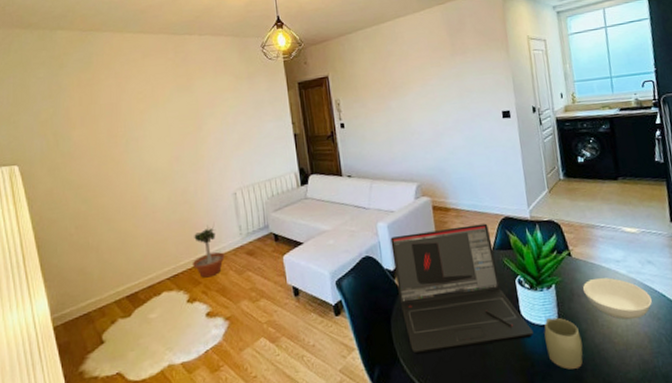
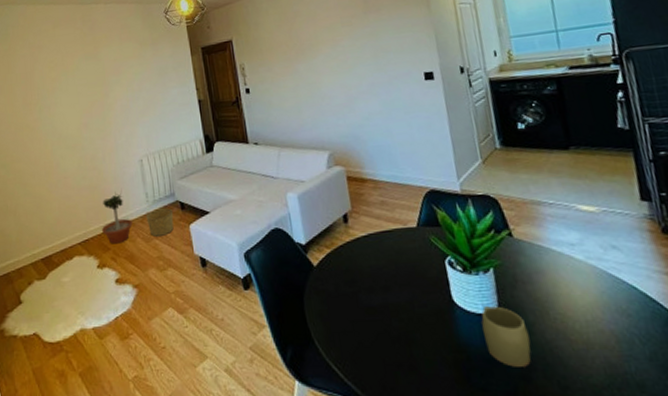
basket: none [239,240,267,269] -> present [146,208,174,237]
laptop: present [390,223,534,355] -> none [301,196,469,338]
bowl: present [582,277,652,320] -> none [527,262,619,315]

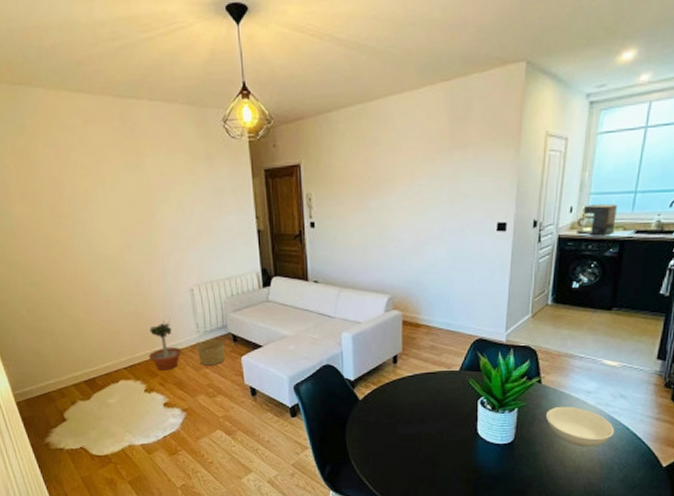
mug: present [481,305,531,367] -> none [497,437,533,484]
coffee maker: none [504,44,546,76] -> present [577,204,617,236]
bowl: none [527,262,619,315] -> present [545,406,614,447]

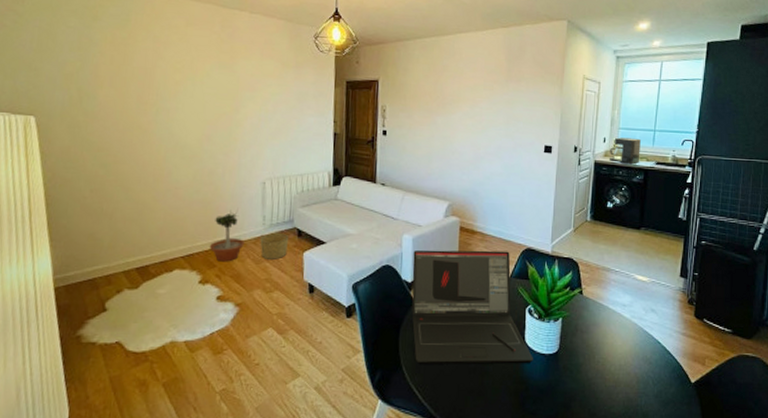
laptop: none [354,343,486,459] -> present [412,250,533,365]
bowl: present [545,406,614,447] -> none [586,317,647,361]

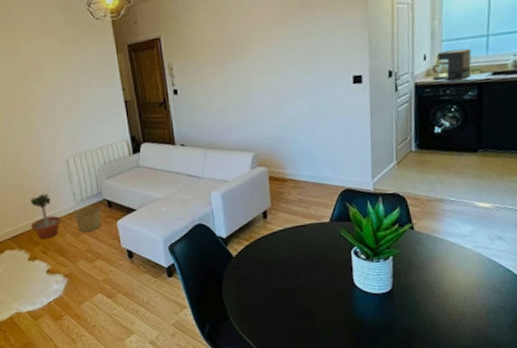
laptop: present [412,250,533,365] -> none [224,195,365,315]

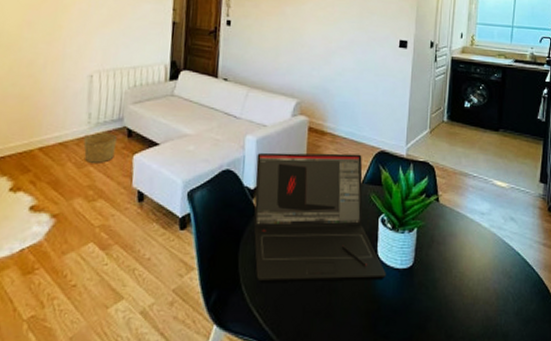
potted tree: present [30,188,61,239] -> none [23,105,66,166]
laptop: none [224,195,365,315] -> present [253,152,386,284]
coffee maker: present [432,48,472,81] -> none [467,33,498,62]

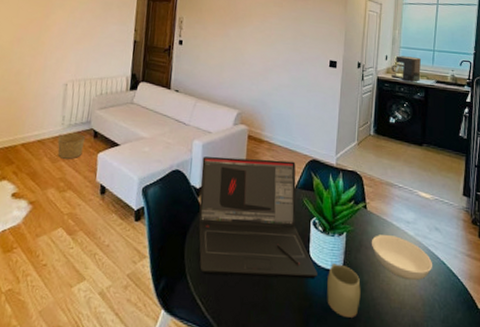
mug: none [396,261,432,317] -> present [327,262,361,317]
bowl: none [443,227,507,275] -> present [371,234,432,281]
coffee maker: none [467,33,498,62] -> present [392,55,421,82]

